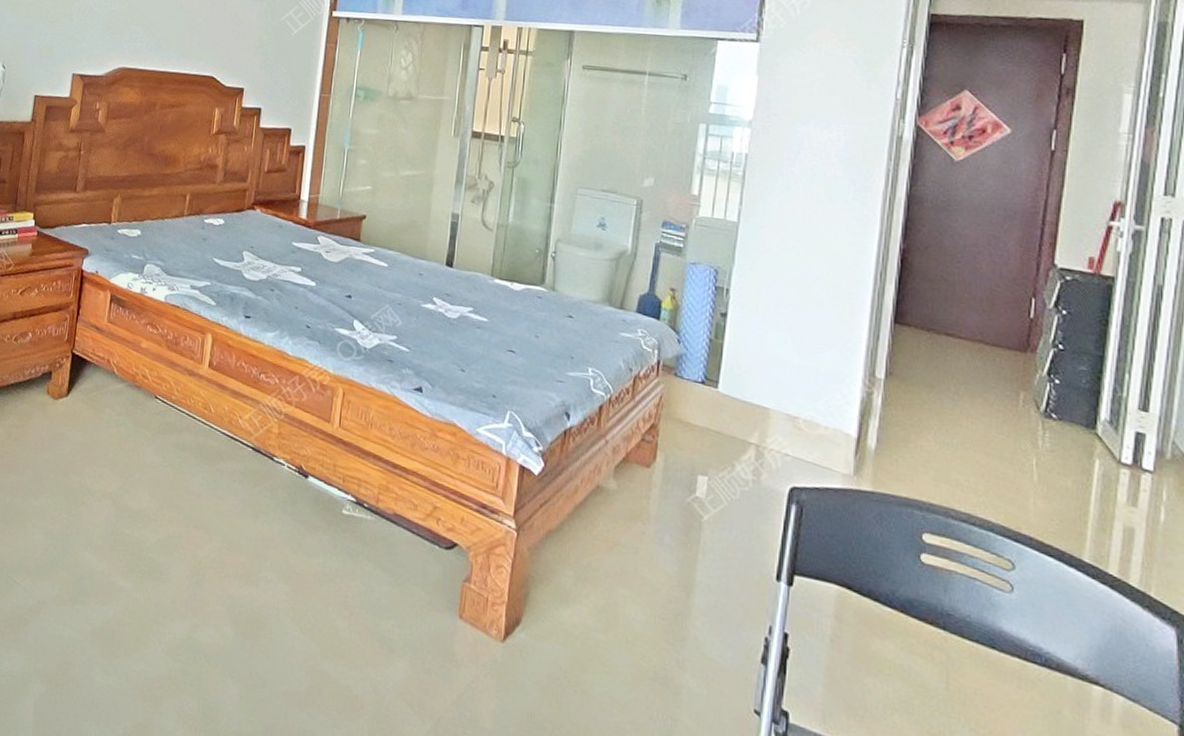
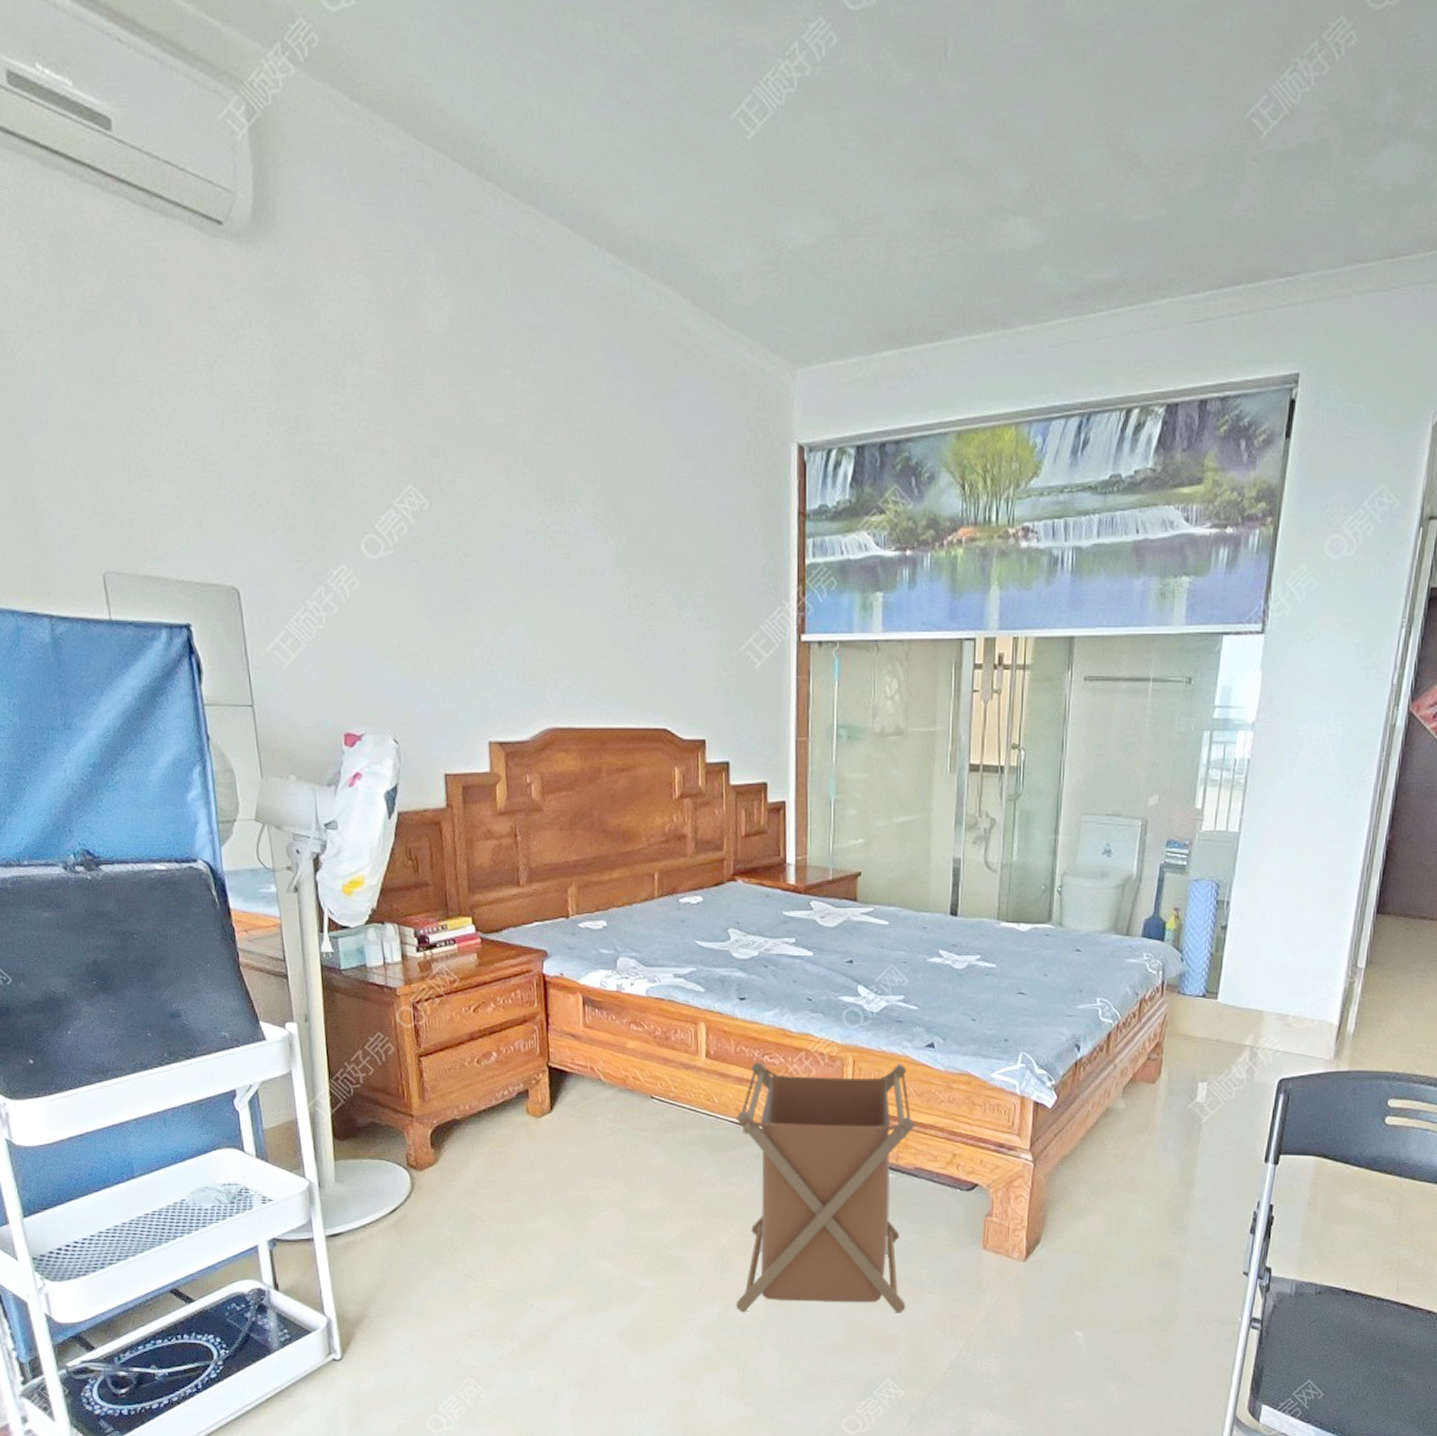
laundry basket: none [204,378,398,673] -> present [736,1061,915,1313]

